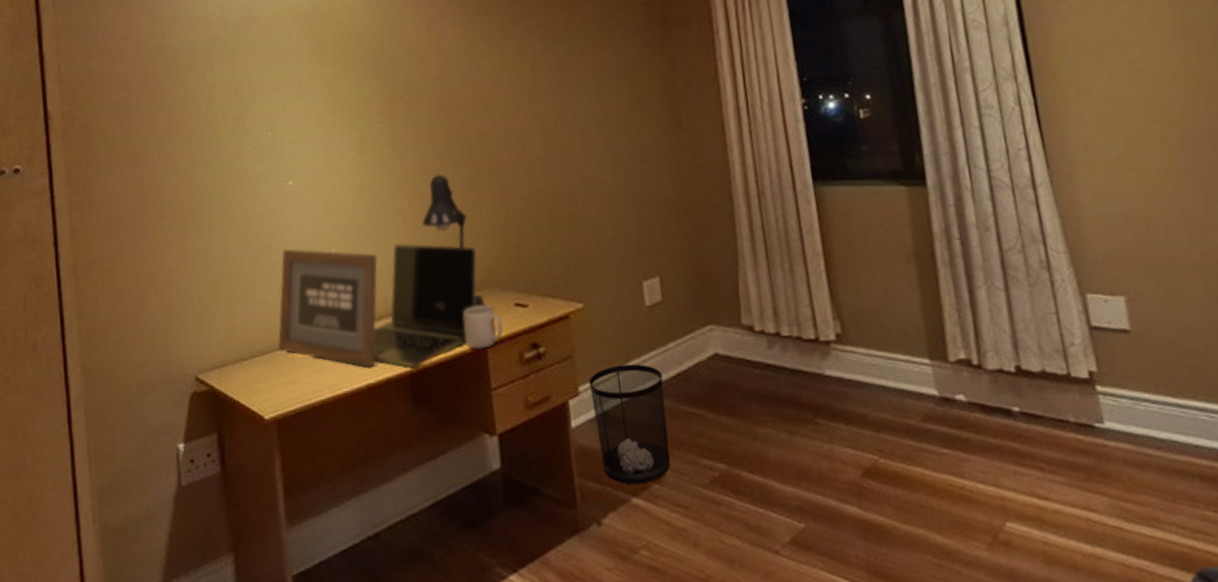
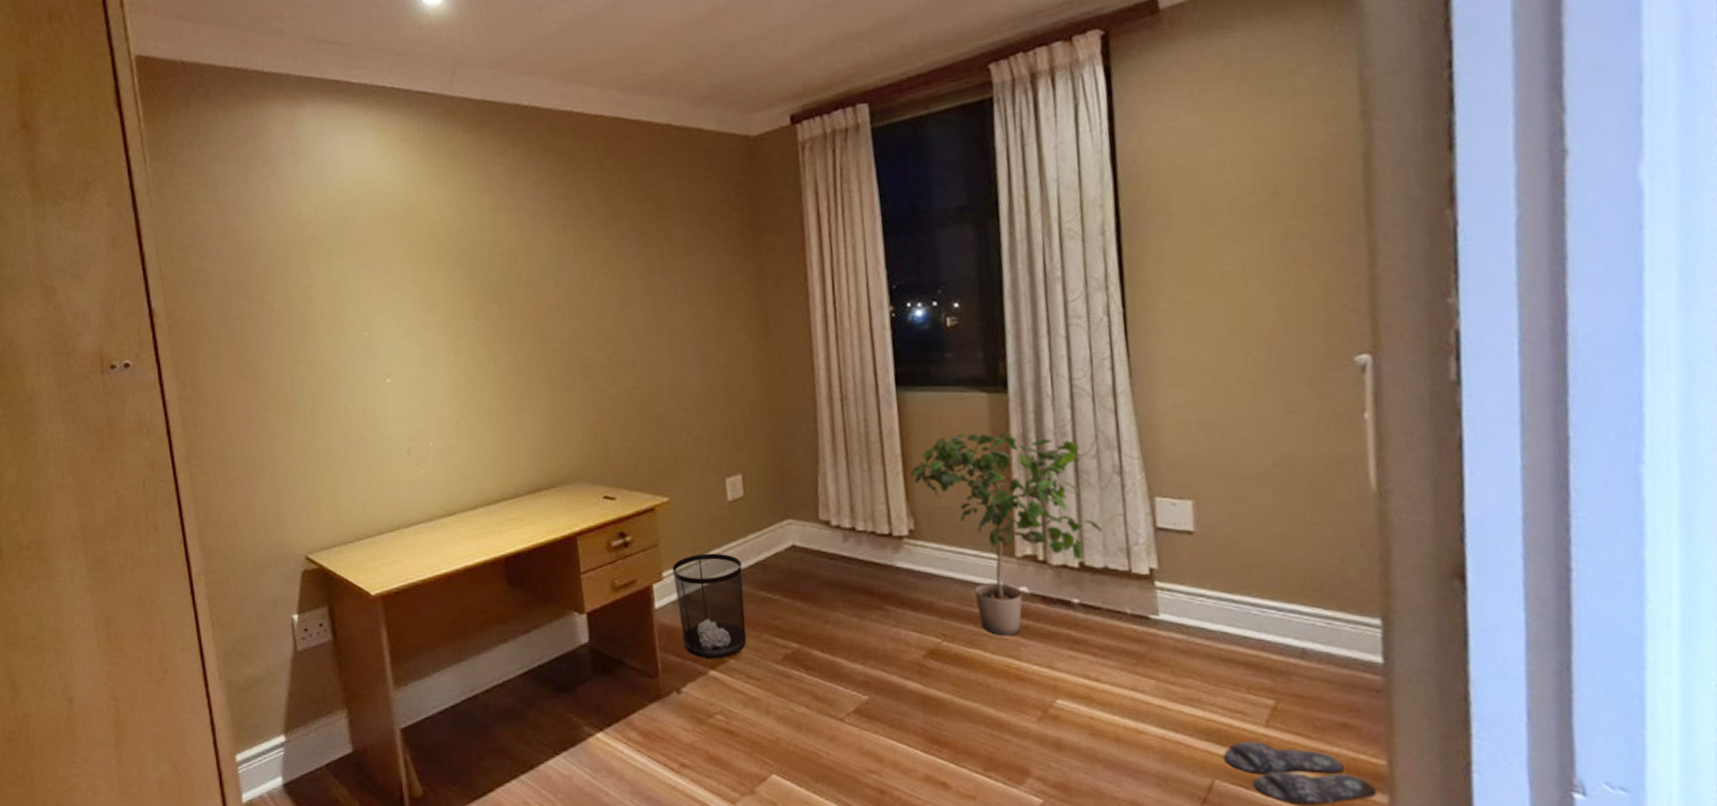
picture frame: present [278,248,378,368] -> none [381,442,474,551]
laptop: present [373,243,478,370] -> none [470,439,568,554]
desk lamp: present [422,174,486,308] -> none [515,374,576,499]
mug: present [462,305,503,350] -> none [553,497,592,537]
potted plant: none [833,227,1036,451] -> present [910,432,1102,637]

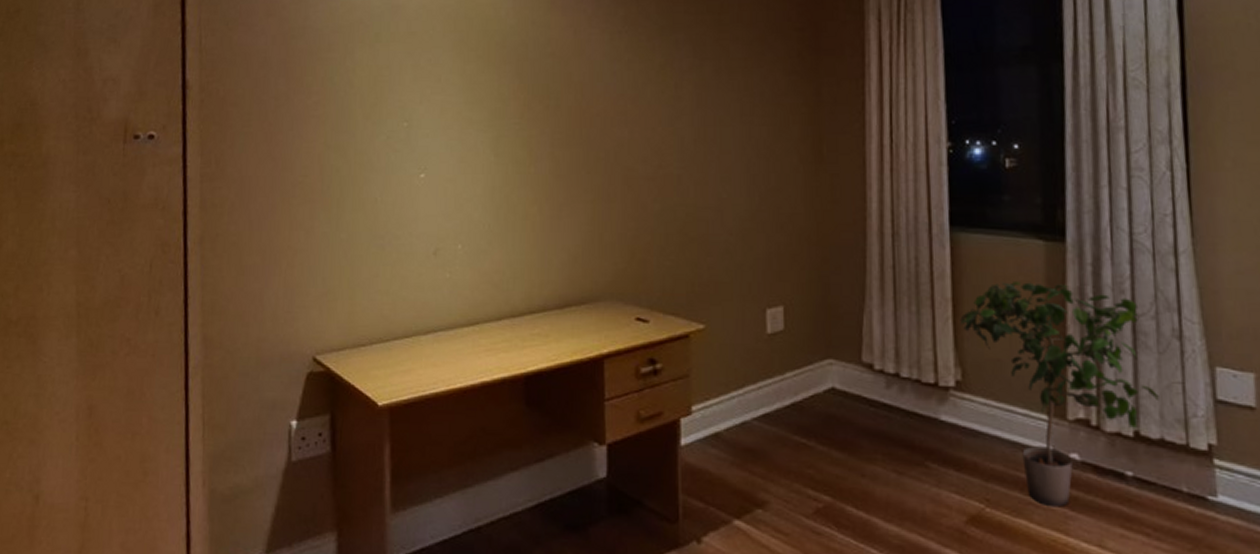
waste bin: present [671,553,747,659] -> none [702,389,777,507]

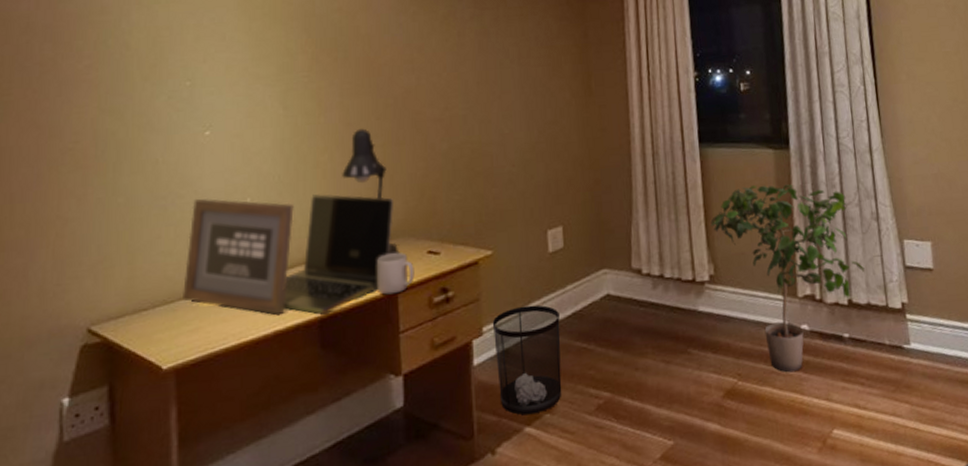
picture frame: none [397,240,503,365] -> present [183,198,294,315]
laptop: none [491,247,602,372] -> present [284,194,393,316]
desk lamp: none [551,182,607,318] -> present [342,128,400,255]
mug: none [582,316,622,359] -> present [376,253,415,295]
waste bin: none [702,389,777,507] -> present [492,305,562,415]

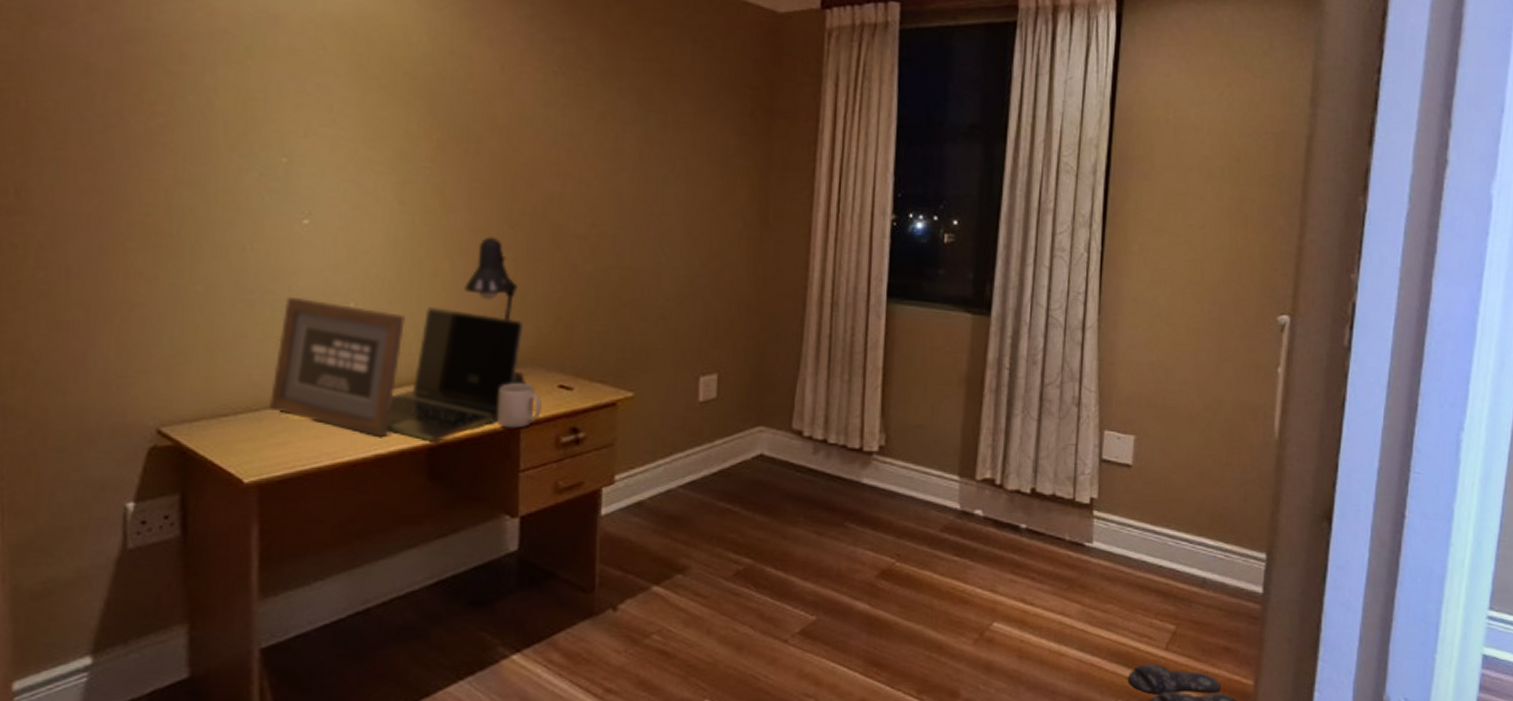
waste bin: present [492,305,562,415] -> none [626,457,704,574]
potted plant: present [710,184,865,373] -> none [888,351,1055,559]

